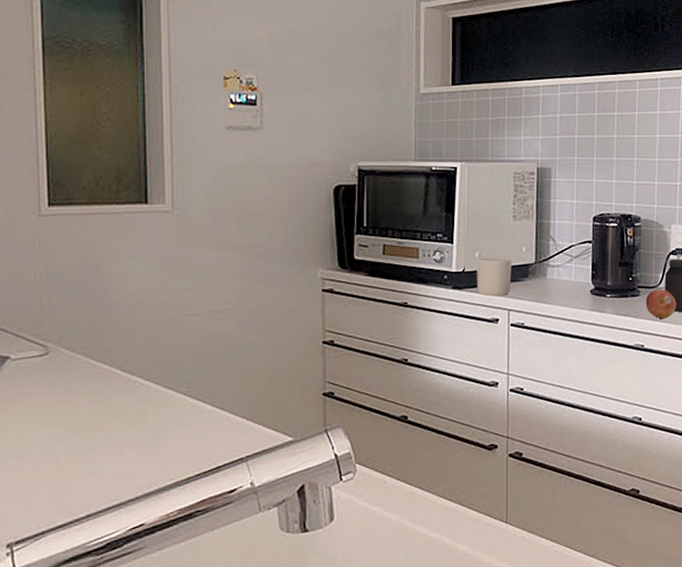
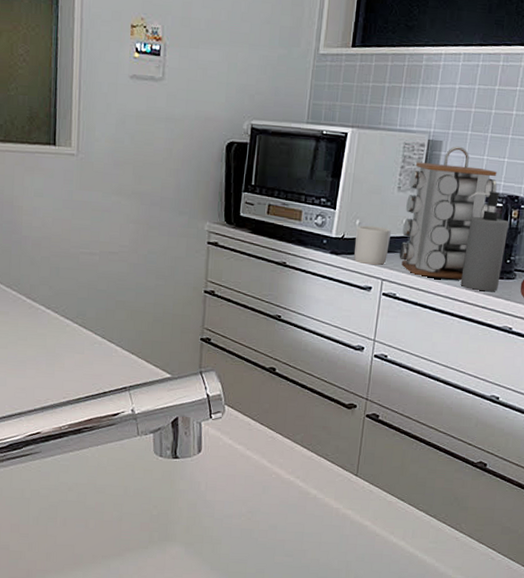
spice rack: none [522,171,609,304] -> present [399,146,497,281]
soap dispenser: none [583,212,626,312] -> present [460,191,509,292]

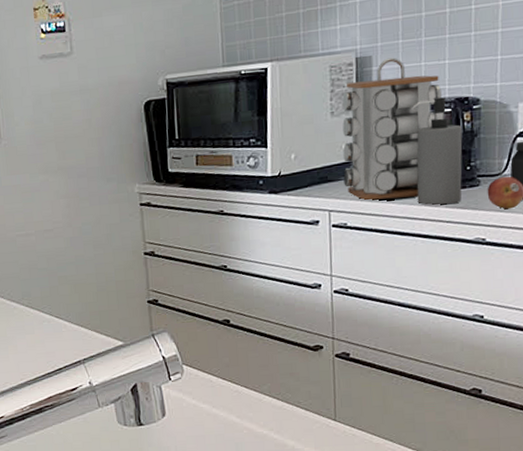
mug: present [353,225,392,266] -> none [292,156,332,199]

